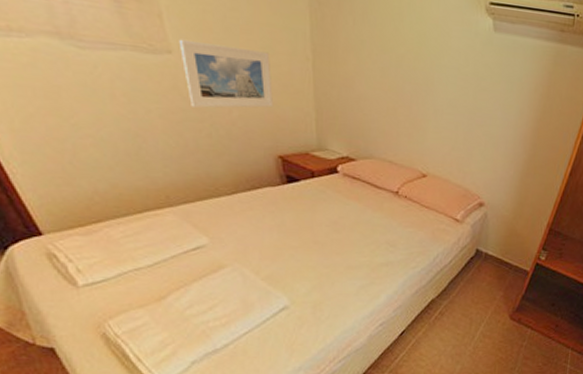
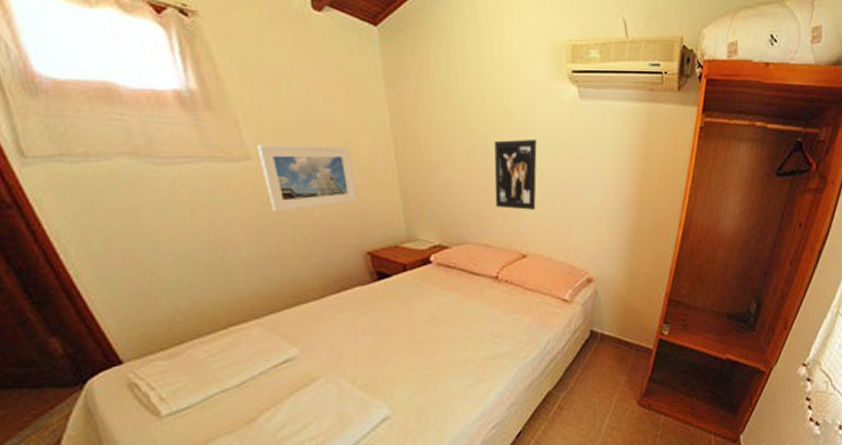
wall art: none [403,63,448,133] -> present [494,140,537,210]

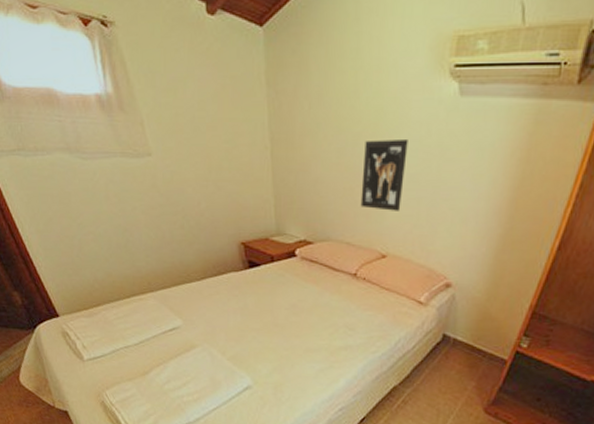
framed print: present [256,144,357,211] -> none [156,142,235,202]

